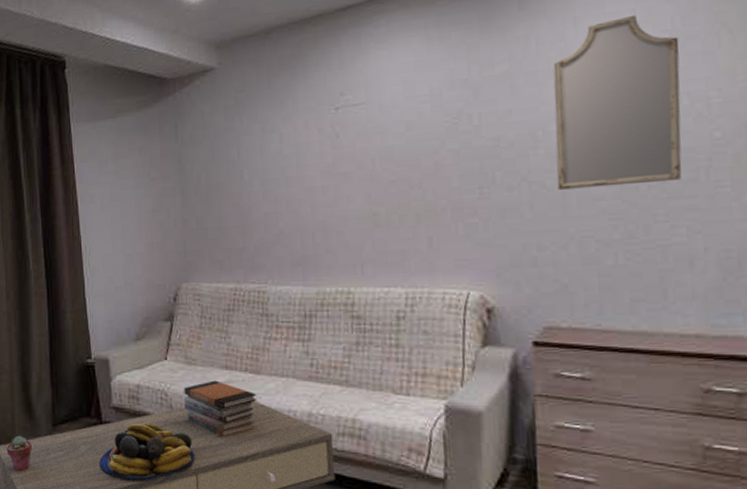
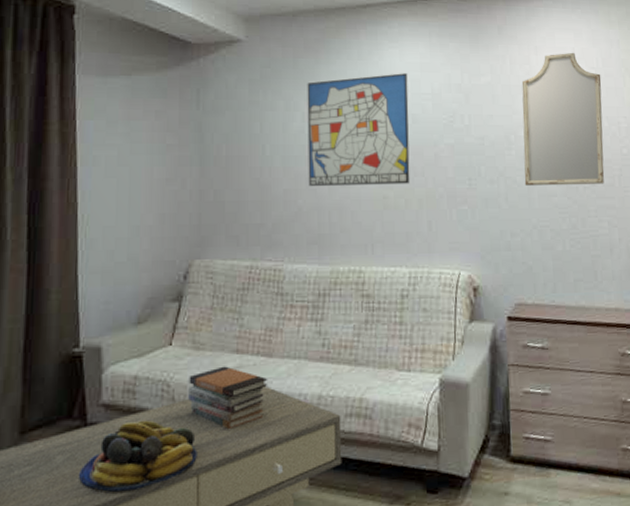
wall art: none [283,76,405,208] -> present [307,73,410,186]

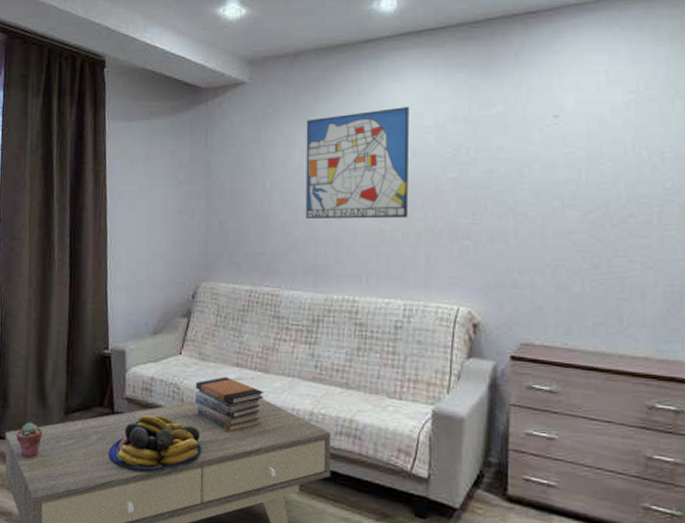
home mirror: present [521,52,605,186] -> none [538,75,642,222]

